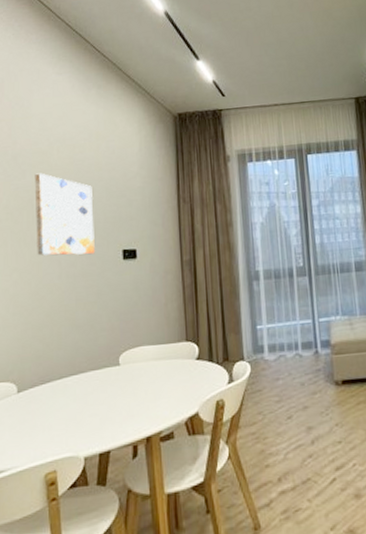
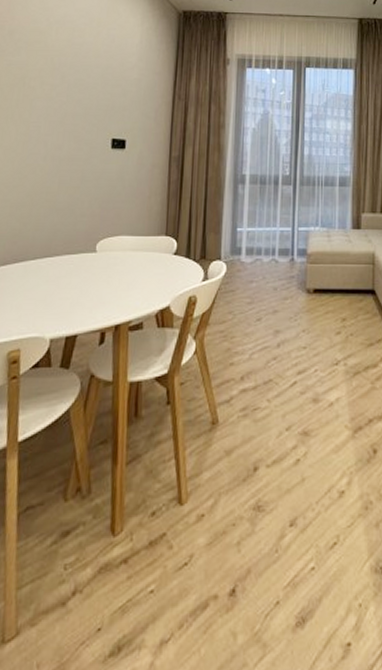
wall art: present [34,173,95,256] -> none [24,52,88,140]

